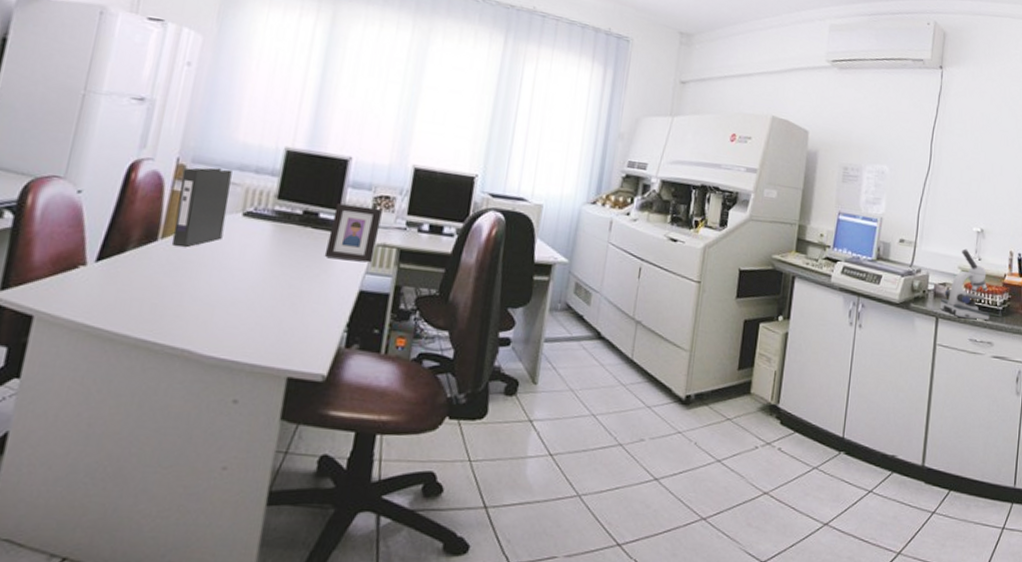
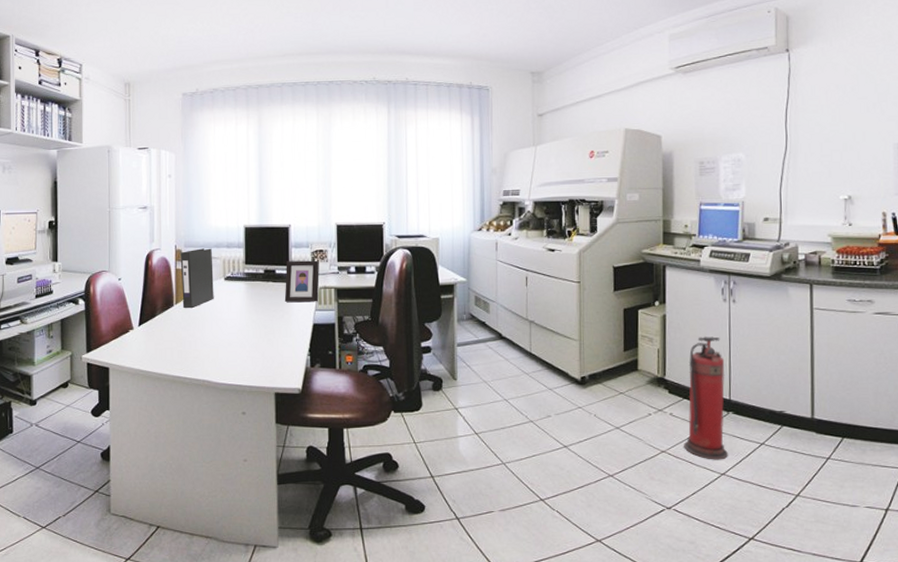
fire extinguisher: none [788,362,843,507] -> present [684,336,728,460]
microscope: present [939,249,990,321] -> none [812,217,867,282]

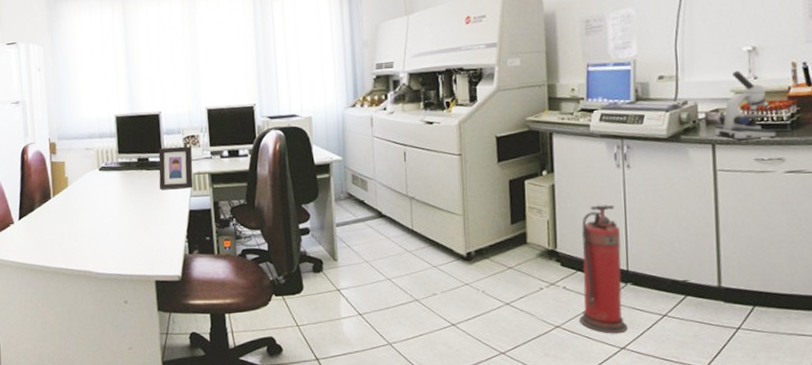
binder: present [180,248,214,309] -> none [54,139,90,201]
microscope: none [812,217,867,282] -> present [714,70,776,140]

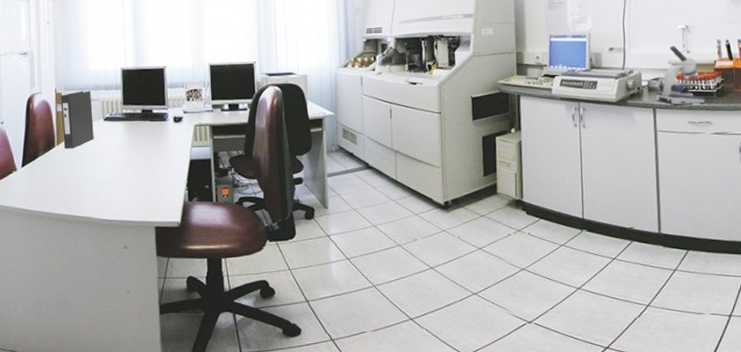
binder: none [54,139,90,201] -> present [60,90,94,149]
picture frame: present [158,146,193,190] -> none [161,99,195,141]
fire extinguisher: present [579,205,628,334] -> none [542,160,583,276]

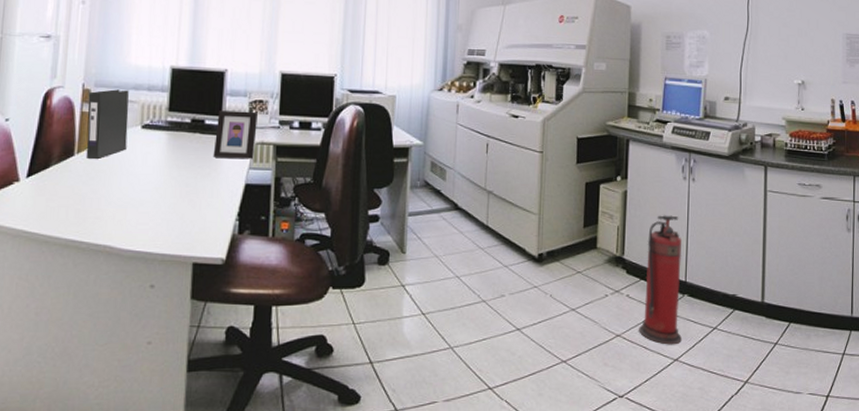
picture frame: none [161,99,195,141] -> present [213,110,258,159]
fire extinguisher: none [542,160,583,276] -> present [639,215,682,345]
microscope: present [655,45,705,106] -> none [767,100,816,166]

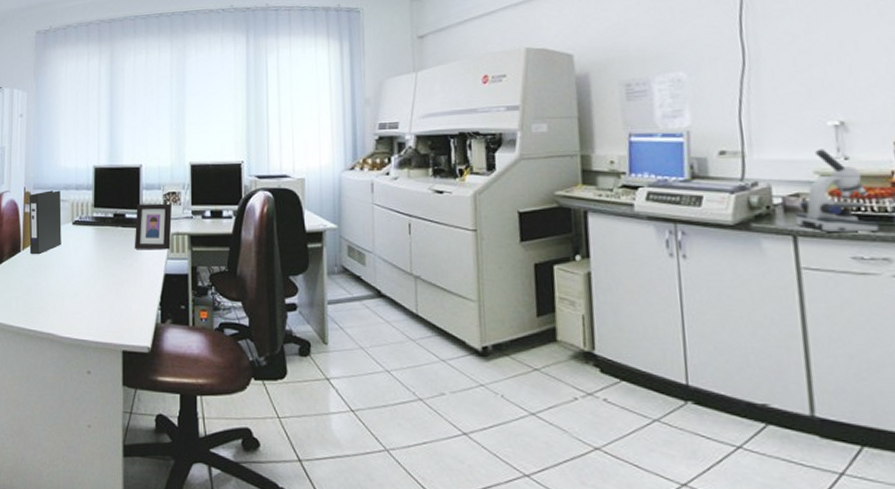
fire extinguisher: present [639,215,682,345] -> none [625,301,690,466]
microscope: none [767,100,816,166] -> present [794,148,879,233]

